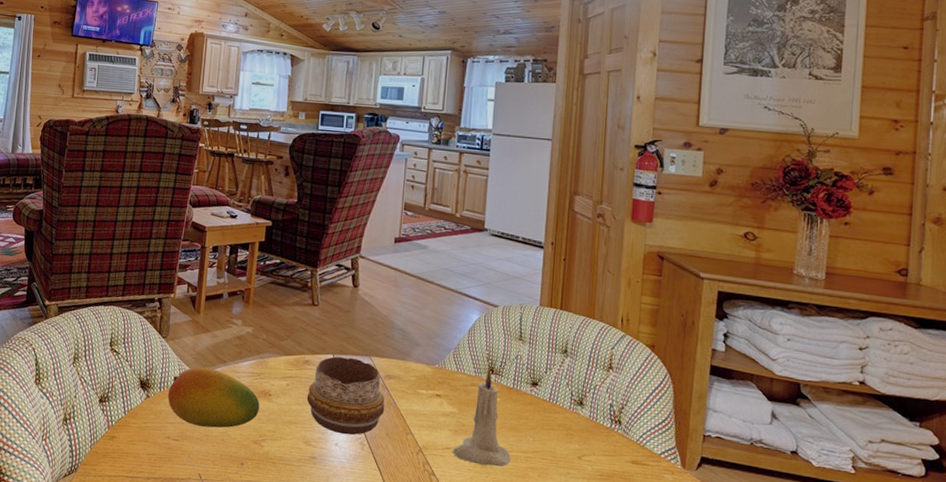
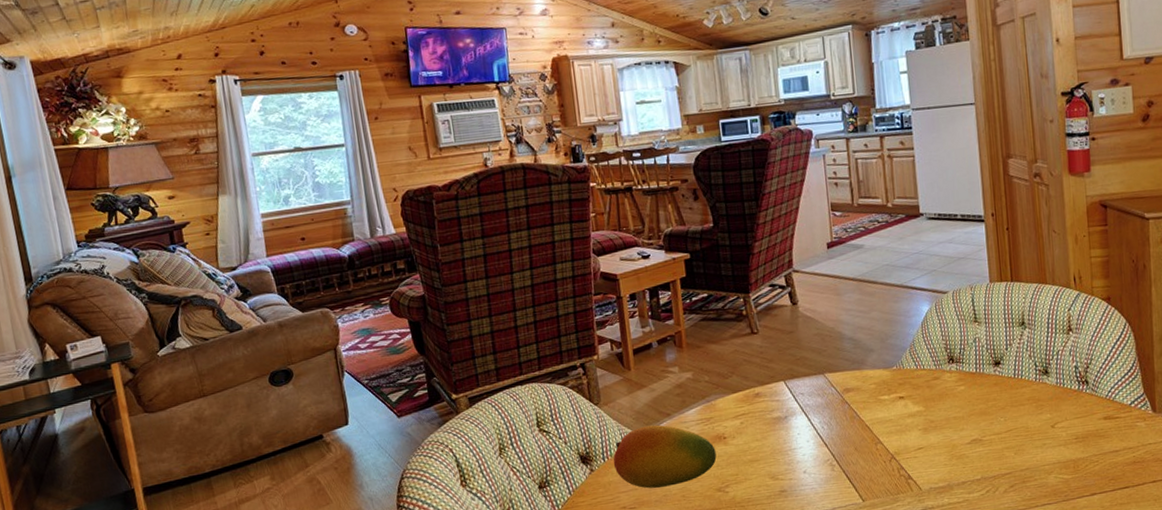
decorative bowl: present [306,356,385,435] -> none [764,379,849,460]
candle: present [453,369,511,467] -> none [926,359,985,458]

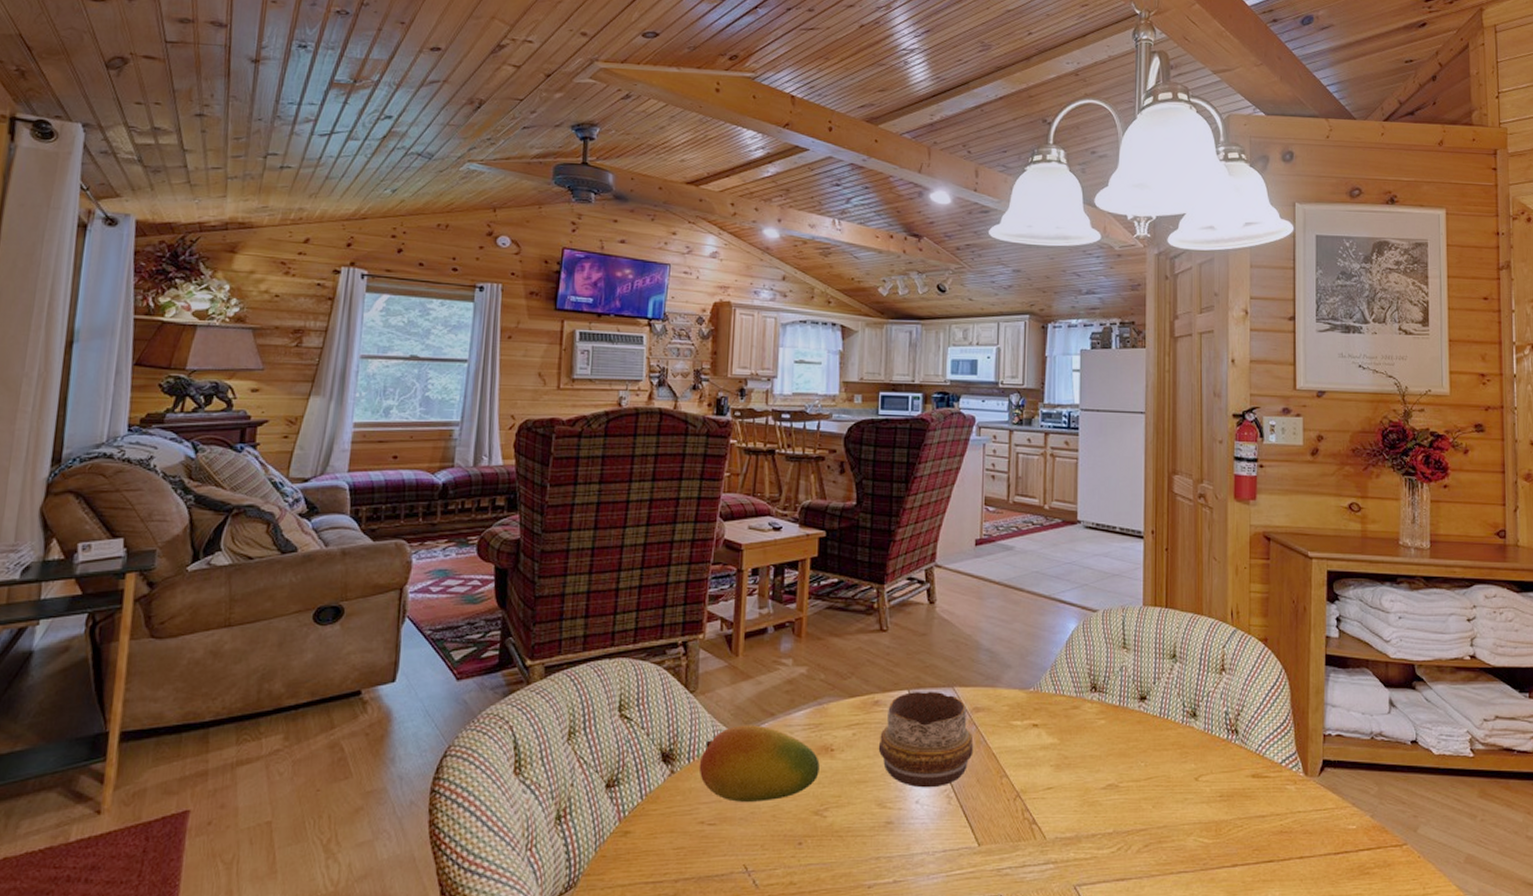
decorative bowl: none [764,379,849,460] -> present [878,691,974,788]

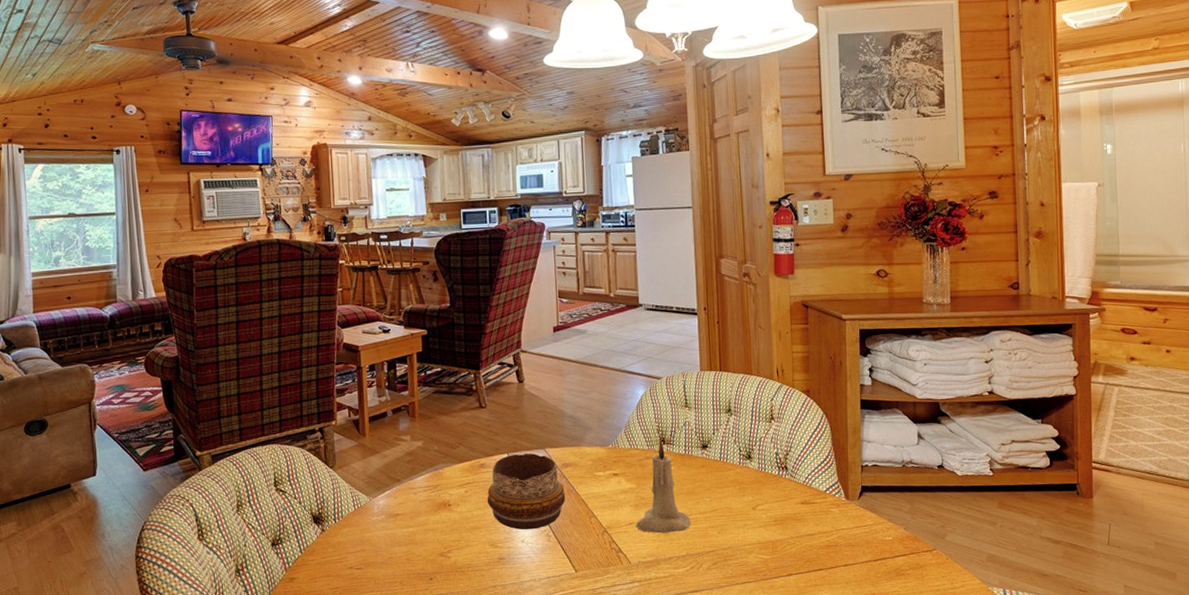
fruit: present [699,725,820,802] -> none [343,489,441,550]
candle: none [1056,686,1121,803] -> present [636,440,691,534]

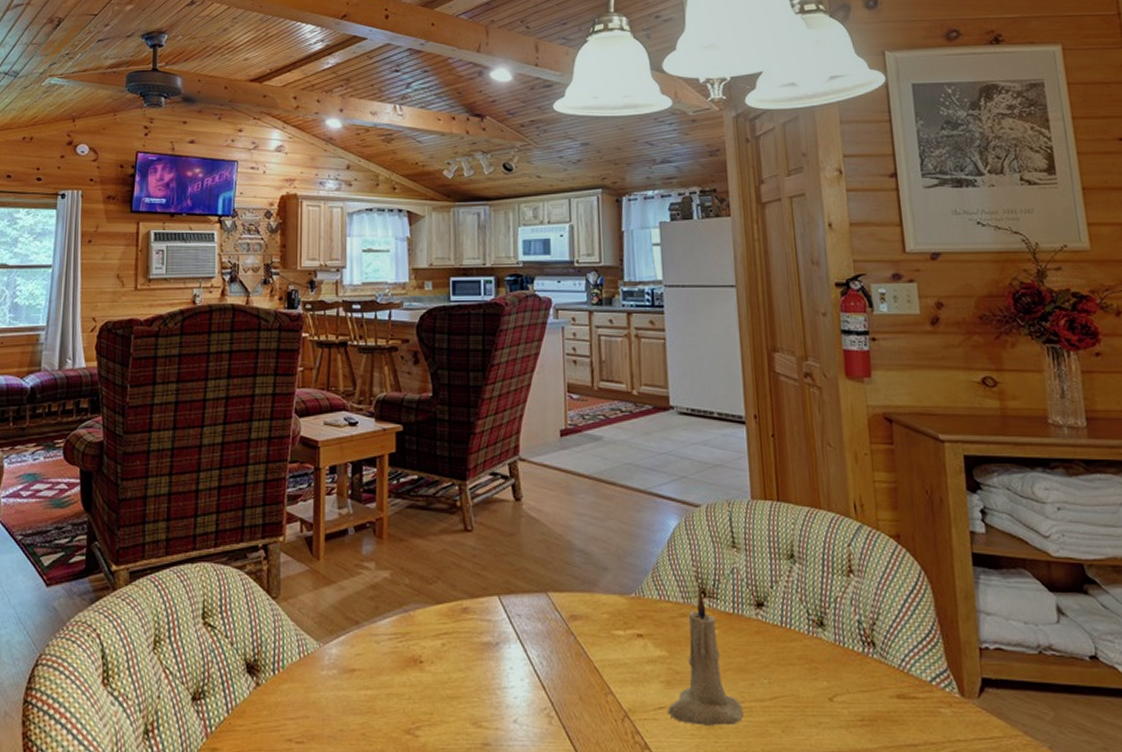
decorative bowl: present [487,453,566,530] -> none [469,596,573,706]

